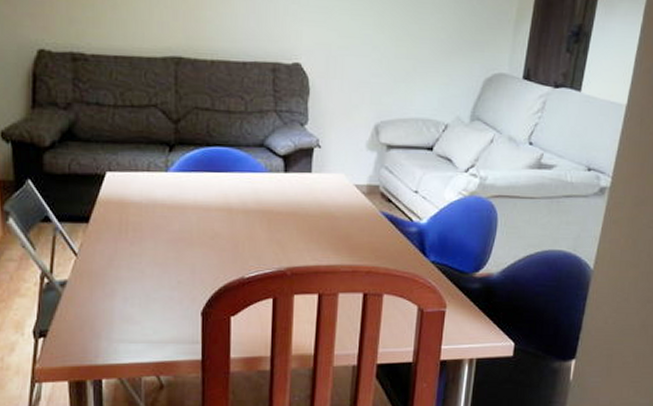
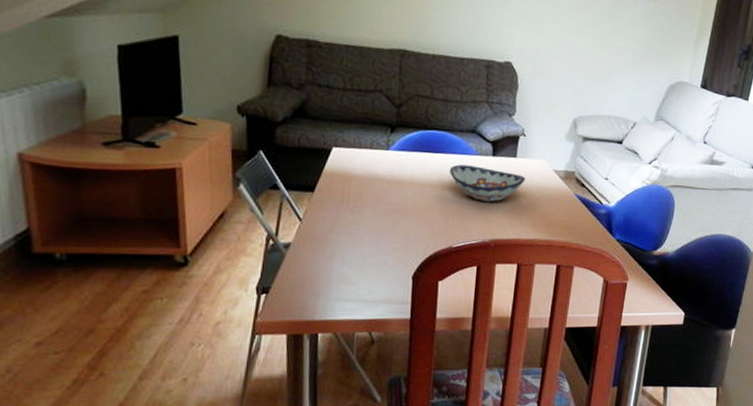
decorative bowl: none [236,184,323,225] -> present [449,164,526,202]

